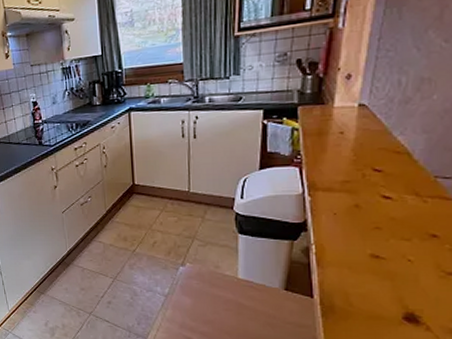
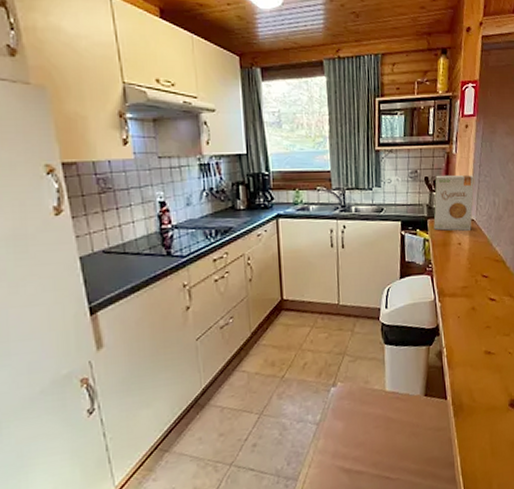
food box: none [306,51,369,118] -> present [433,175,474,231]

